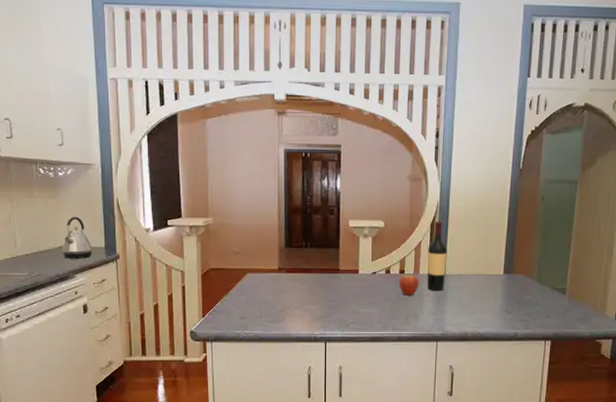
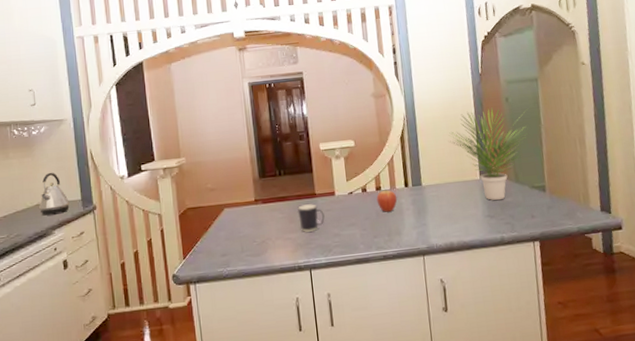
mug: none [319,279,346,305] -> present [297,204,325,232]
wine bottle: present [427,221,448,291] -> none [401,133,423,204]
potted plant: none [479,205,562,298] -> present [448,107,528,201]

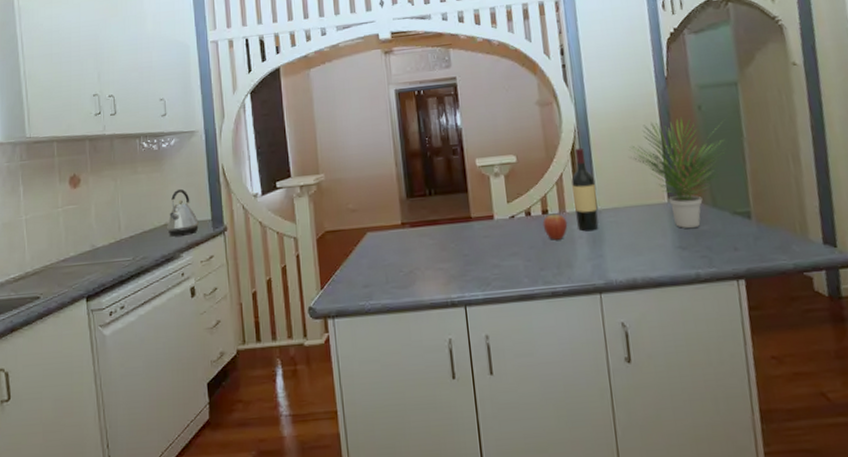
mug: present [297,204,325,232] -> none [450,229,482,262]
wine bottle: none [401,133,423,204] -> present [571,147,599,232]

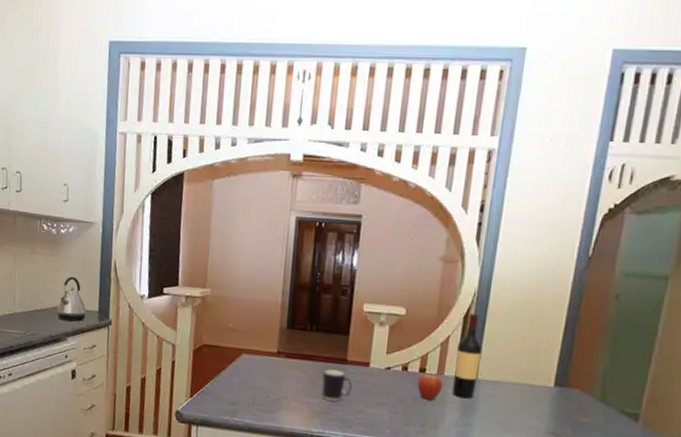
mug: none [450,229,482,262] -> present [321,369,352,401]
potted plant: present [628,117,727,229] -> none [525,301,643,419]

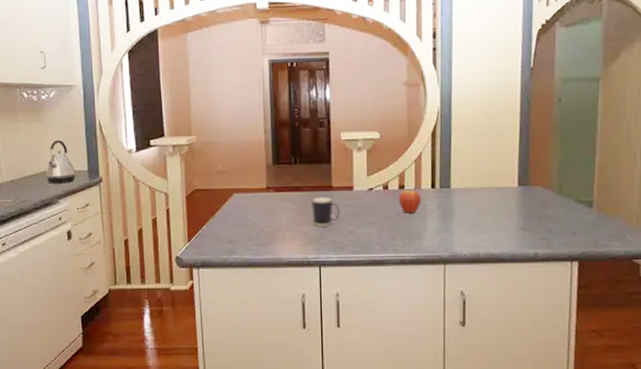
wine bottle: present [452,313,483,399] -> none [430,129,452,208]

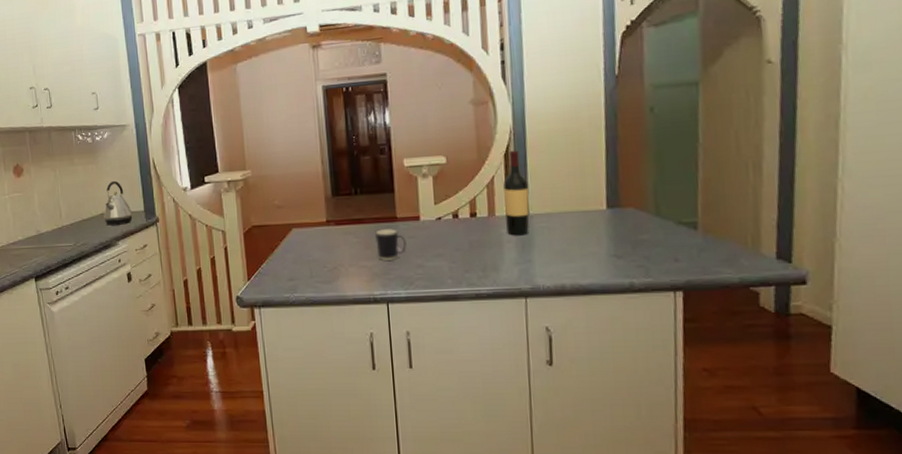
fruit: present [398,189,422,213] -> none [470,217,497,243]
wine bottle: none [430,129,452,208] -> present [503,150,530,236]

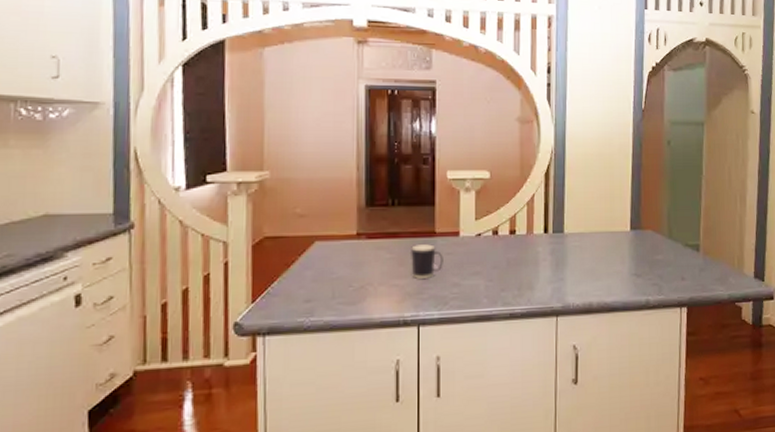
kettle: present [103,180,133,226] -> none [47,172,95,231]
wine bottle: present [503,150,530,236] -> none [543,170,566,254]

